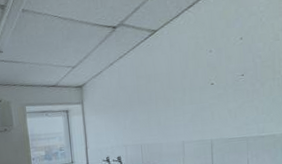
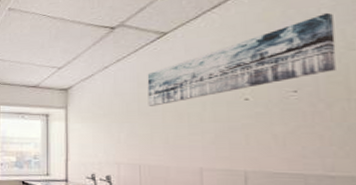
wall art: none [143,10,268,96] -> present [147,12,337,106]

